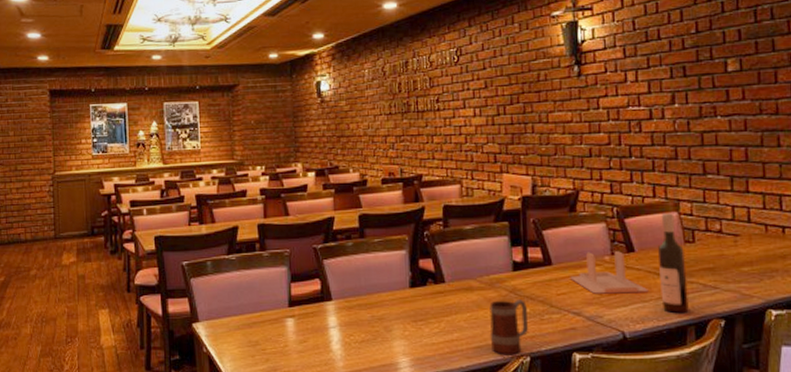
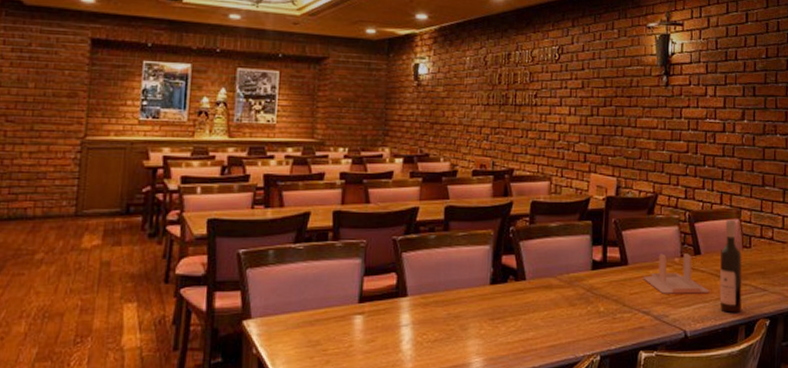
beer mug: present [489,299,528,355] -> none [564,298,603,354]

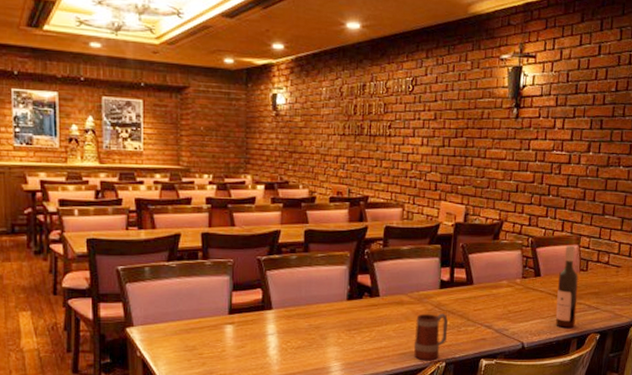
beer mug: none [564,298,603,354] -> present [413,313,449,361]
napkin holder: present [643,253,710,294] -> none [486,275,547,311]

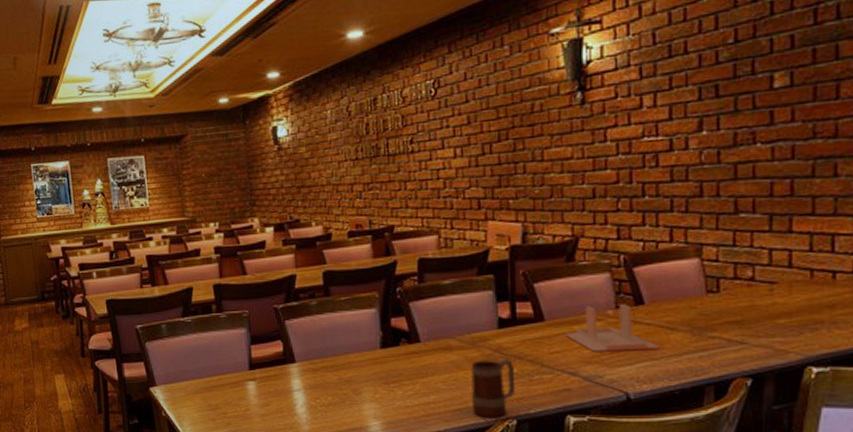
napkin holder: none [486,275,547,311] -> present [565,304,660,352]
bottle: present [555,245,579,328] -> none [674,259,708,371]

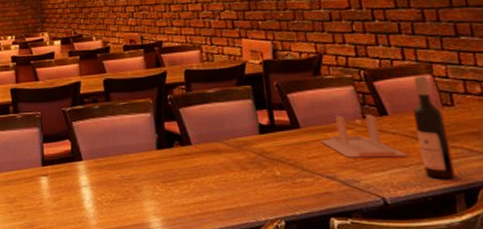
beer mug: present [471,359,516,419] -> none [238,162,281,219]
bottle: none [674,259,708,371] -> present [413,75,455,179]

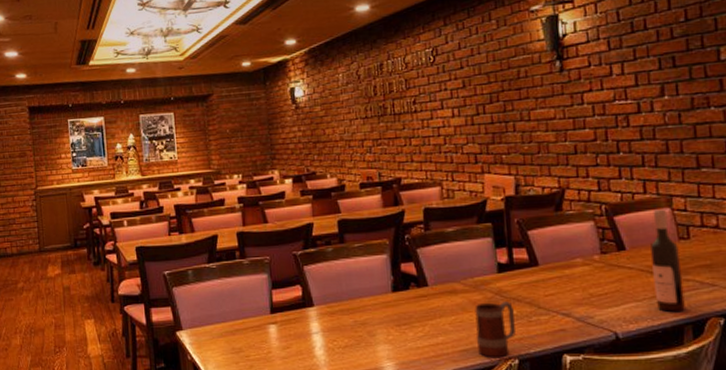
beer mug: none [238,162,281,219] -> present [475,301,516,358]
napkin holder: present [320,114,408,158] -> none [558,250,642,294]

